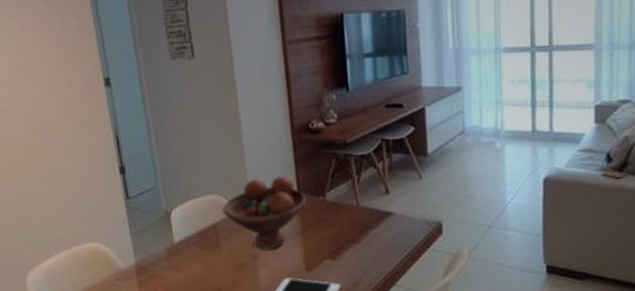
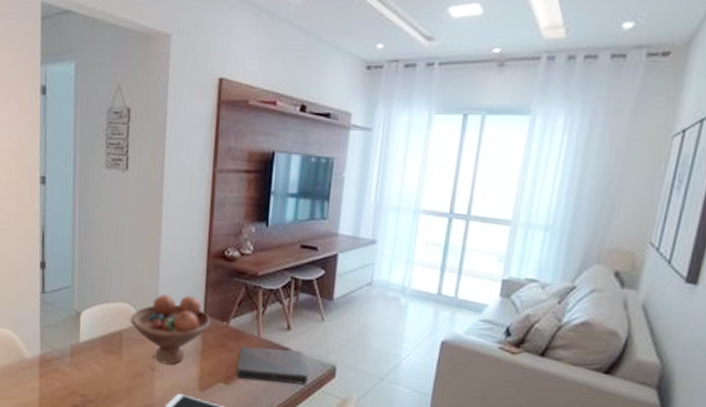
book: none [340,213,415,252] -> present [237,346,308,385]

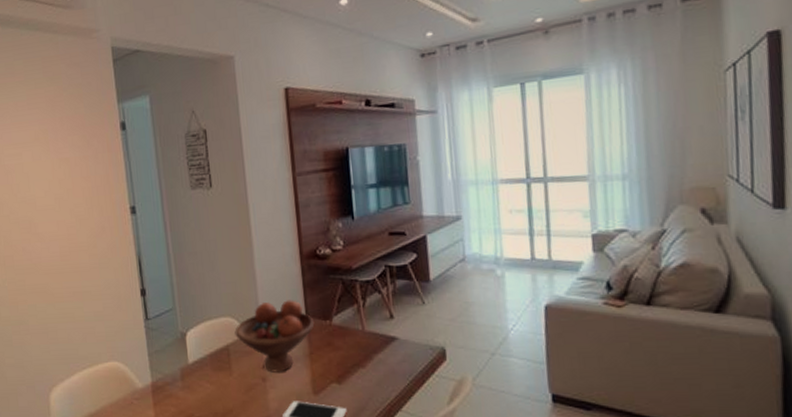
book: present [237,346,308,385] -> none [346,338,419,376]

